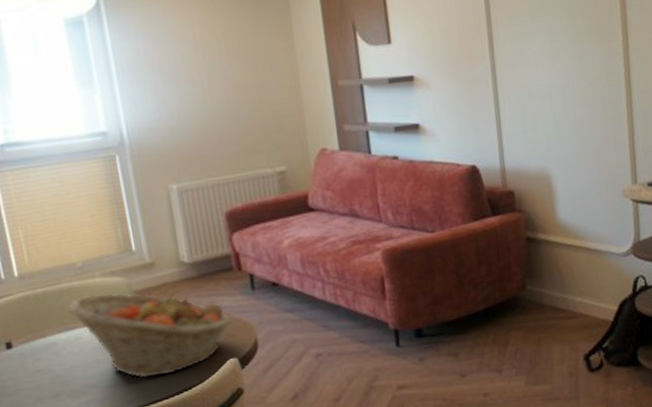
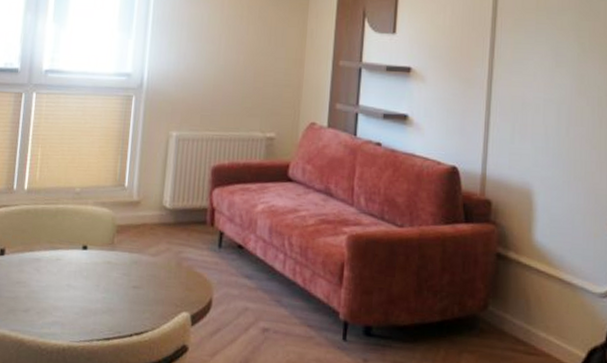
fruit basket: present [67,293,233,379] -> none [57,221,194,315]

